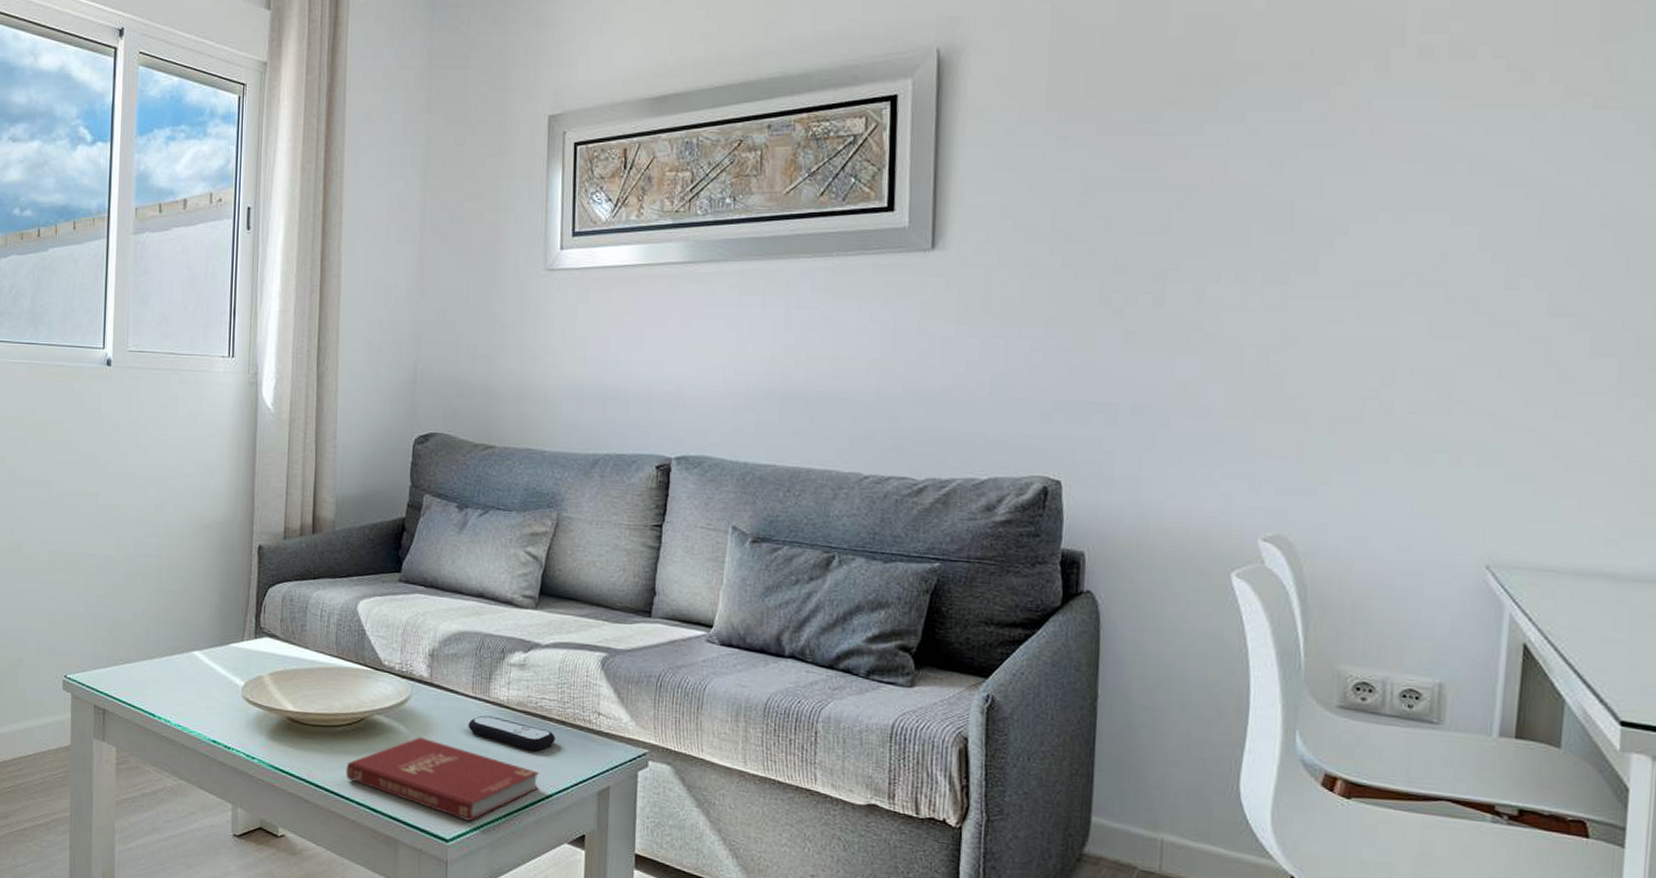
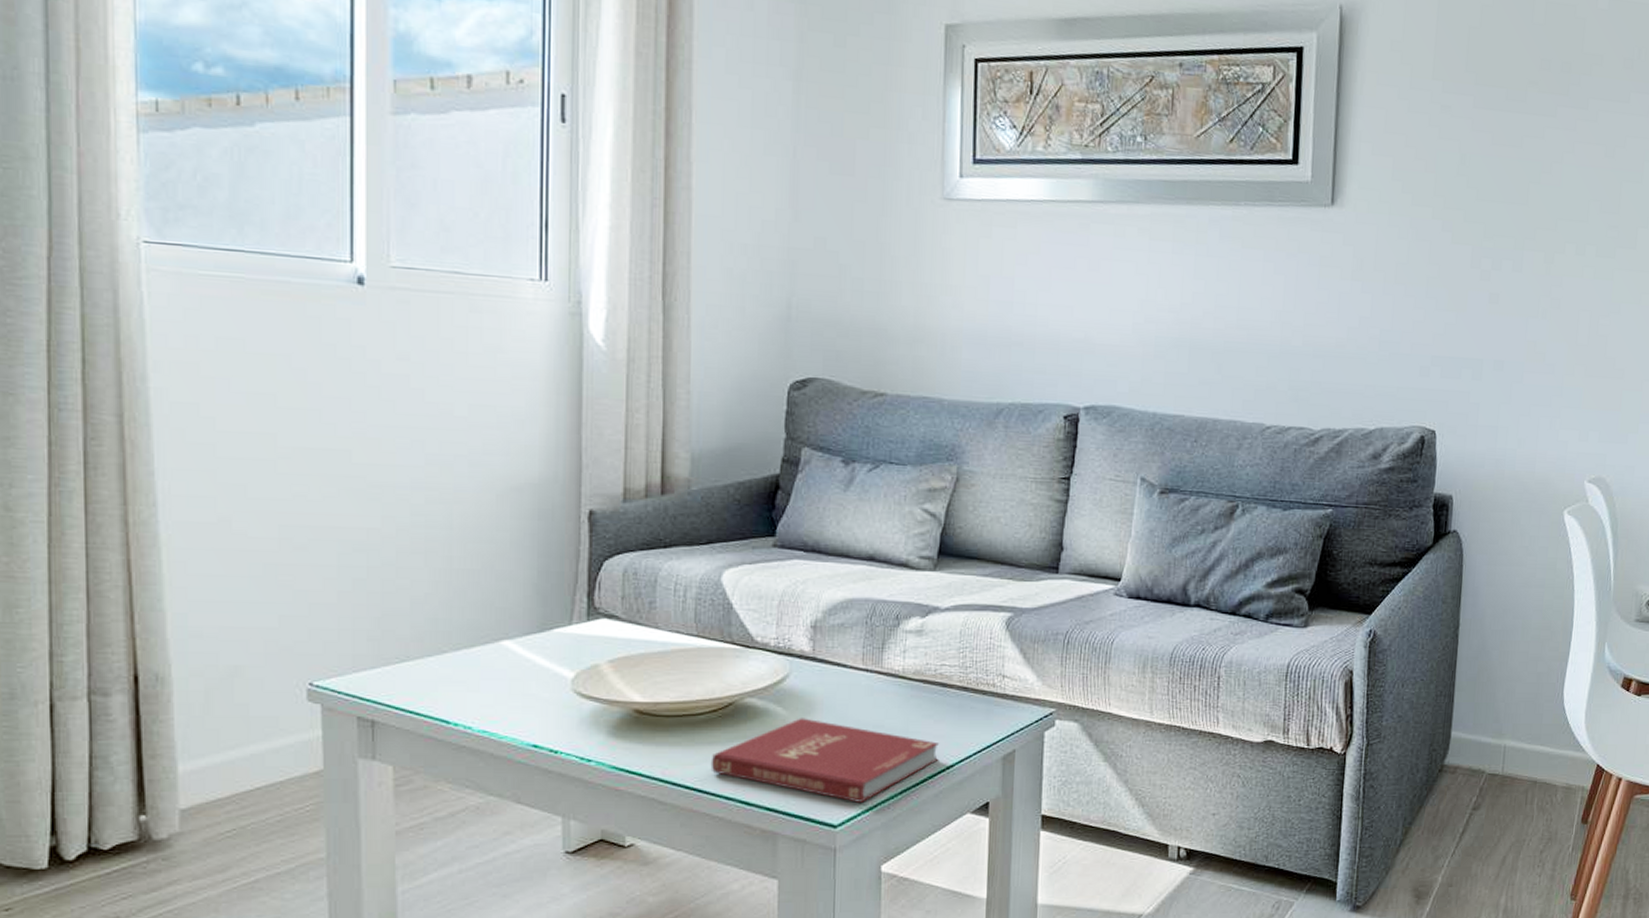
remote control: present [468,715,556,751] -> none [858,688,957,720]

